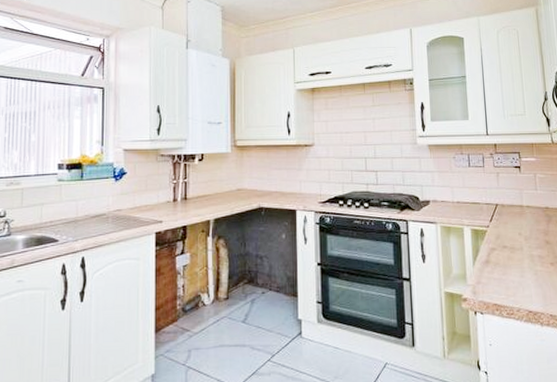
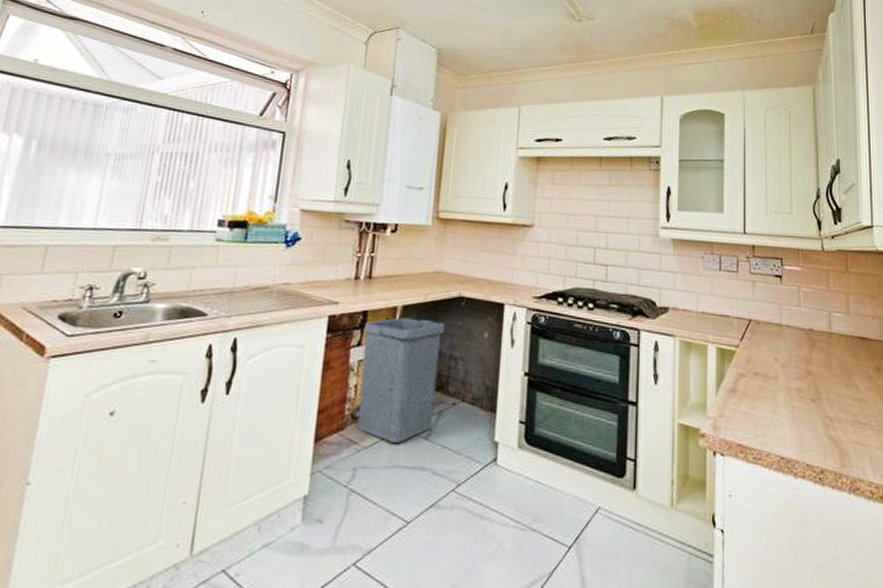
trash bin: none [185,228,250,329] -> present [357,317,445,444]

